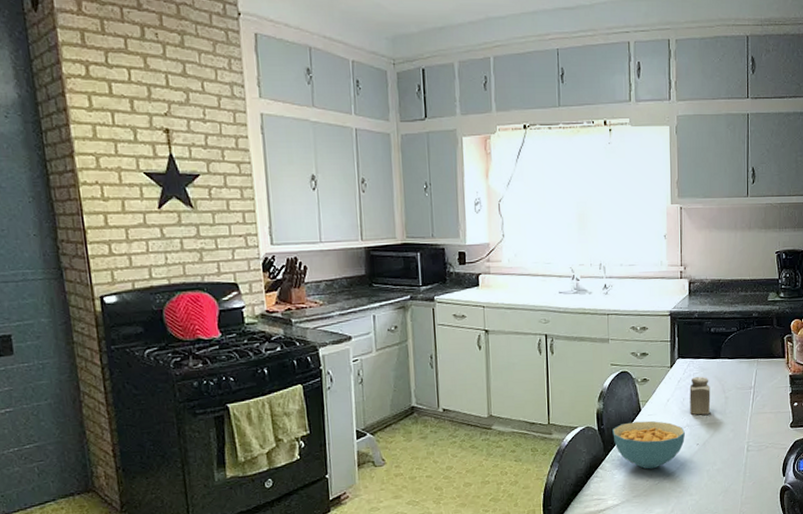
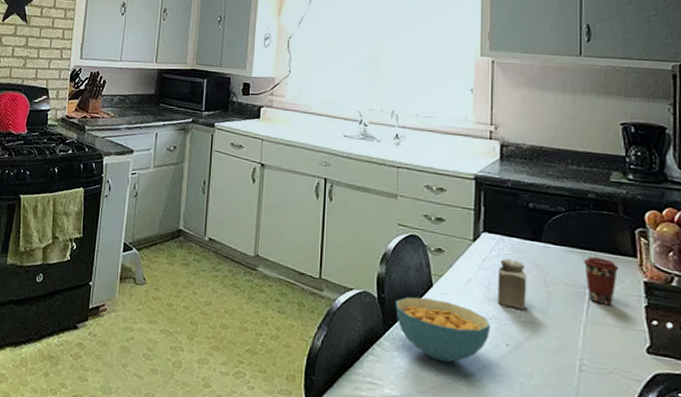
coffee cup: none [750,363,774,399] -> present [584,257,619,306]

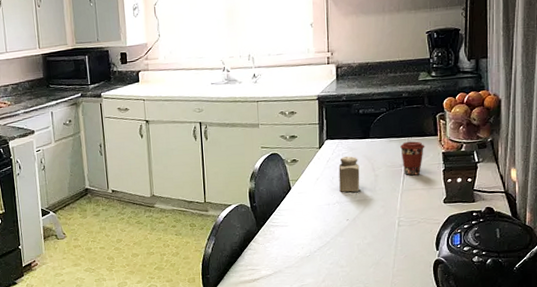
cereal bowl: present [395,297,491,363] -> none [264,198,336,243]

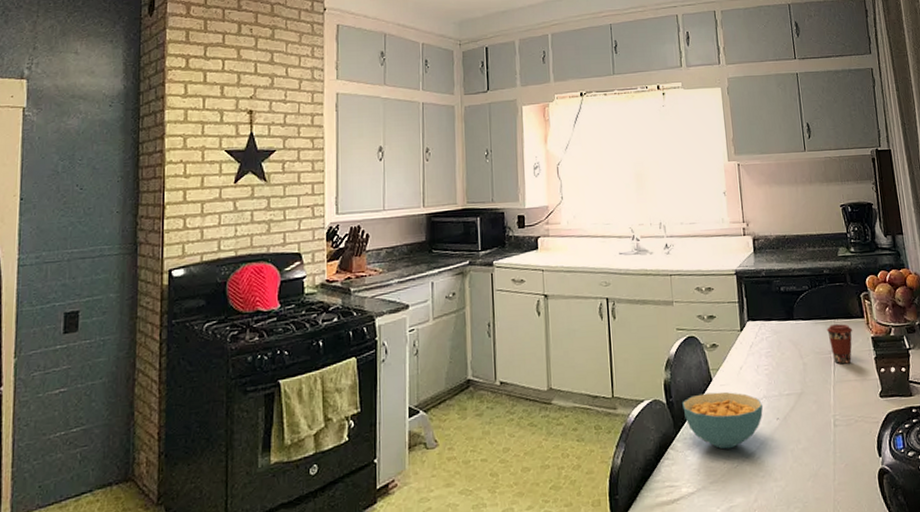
cereal bowl: none [264,198,336,243] -> present [682,391,764,450]
salt shaker: present [338,156,360,193] -> none [763,341,788,385]

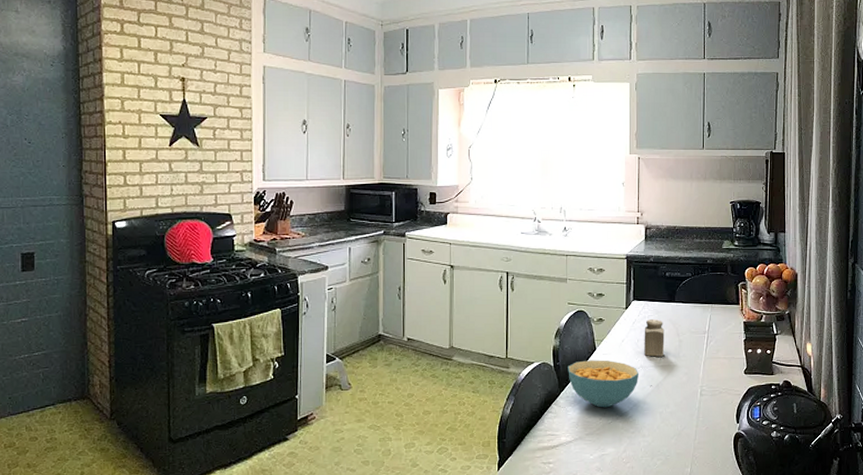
salt shaker: none [763,341,788,385] -> present [644,319,665,357]
coffee cup: present [827,324,853,364] -> none [704,309,728,344]

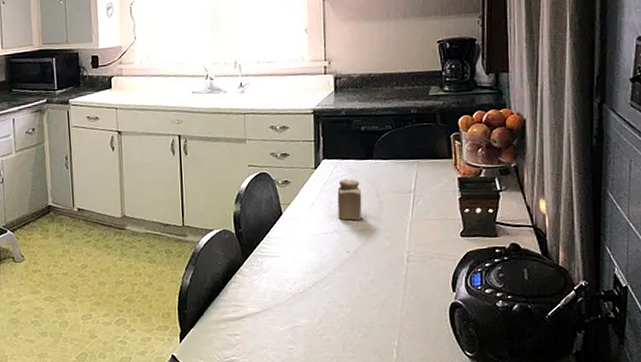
cereal bowl: present [568,360,640,408] -> none [251,225,334,277]

